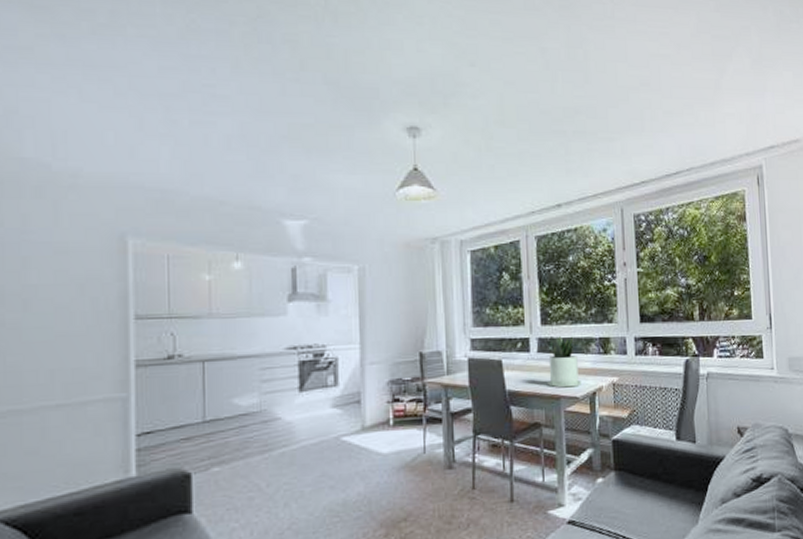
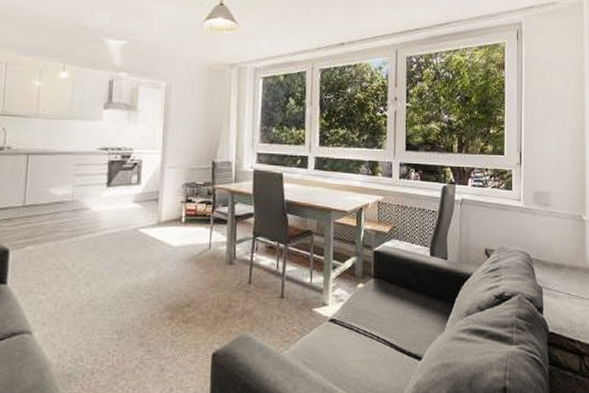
planter: present [548,336,582,388] -> none [321,157,351,202]

